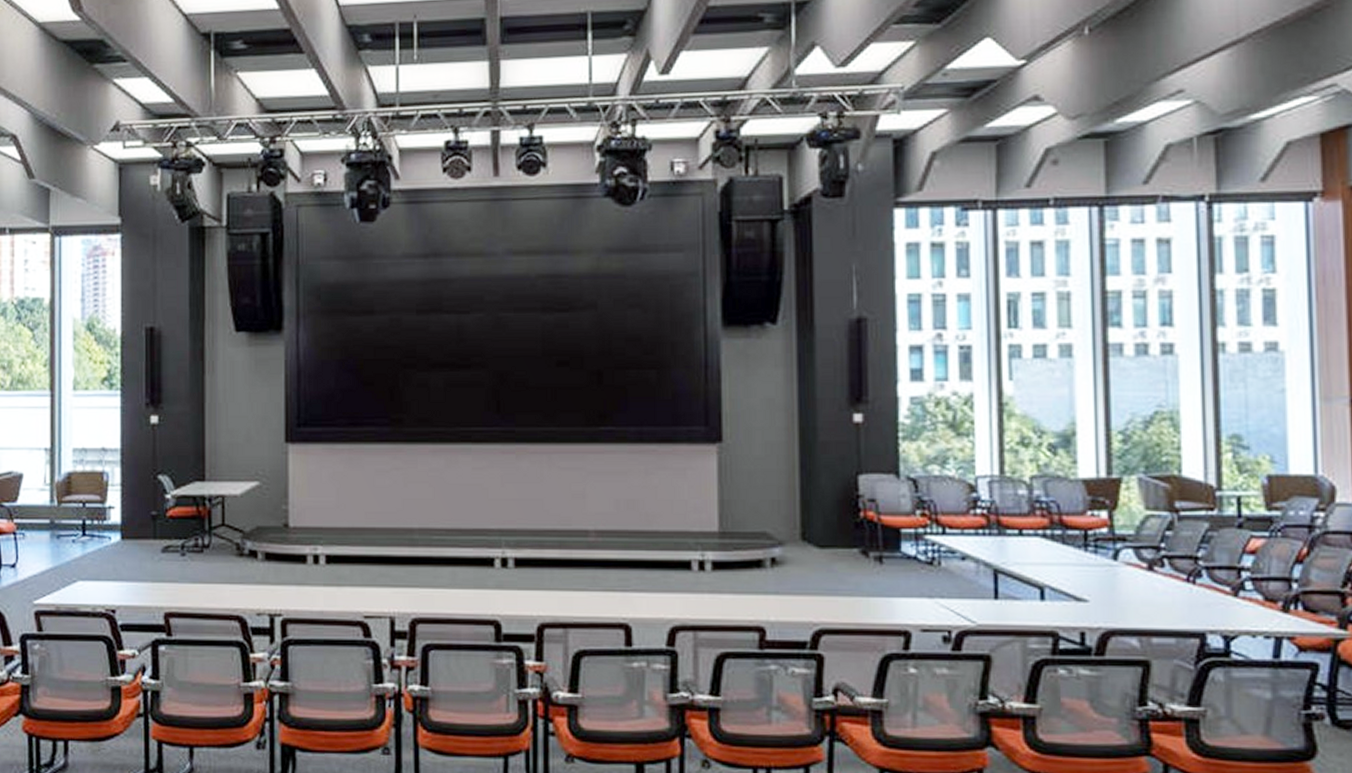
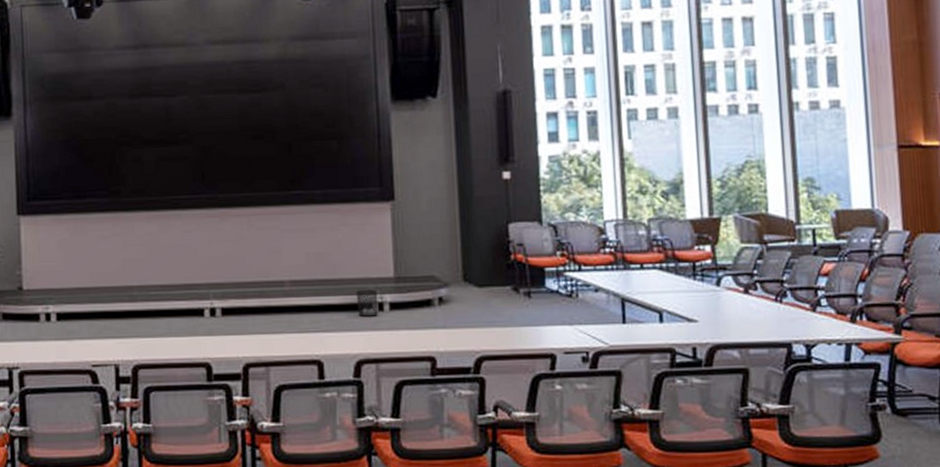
waste bin: none [673,545,699,576] -> present [356,290,378,317]

